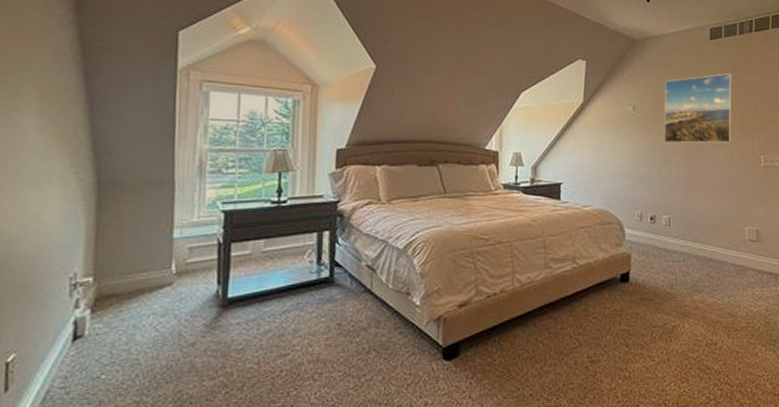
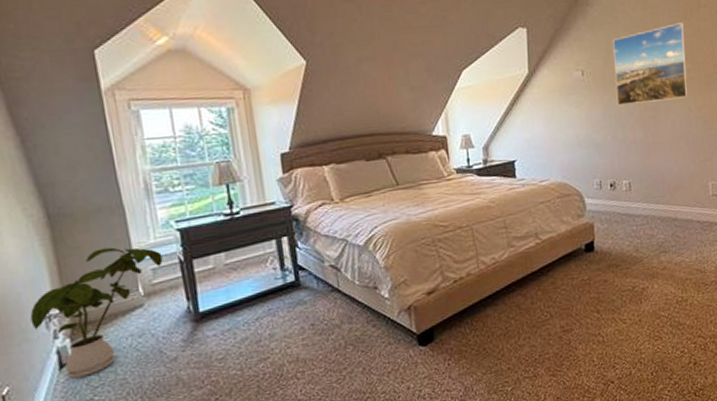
house plant: none [55,221,202,353] -> present [30,247,163,379]

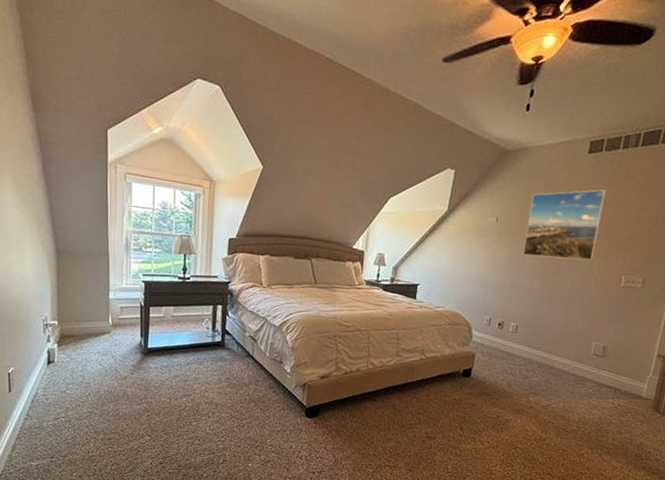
house plant: present [30,247,163,379] -> none [34,283,129,375]

